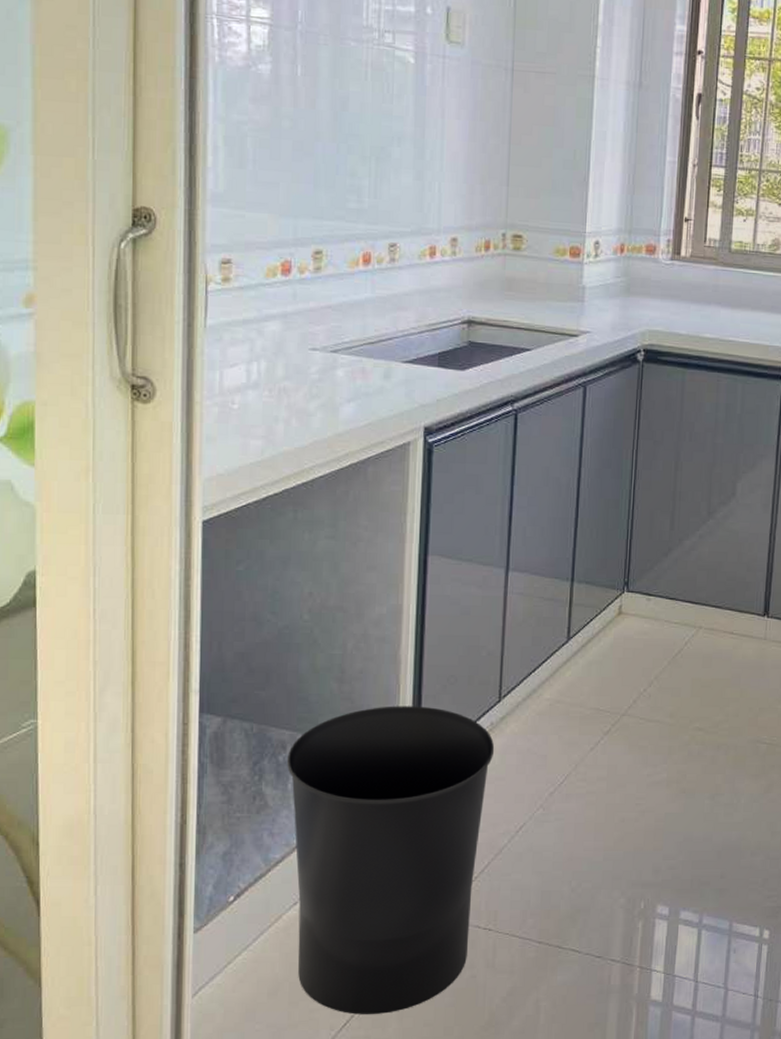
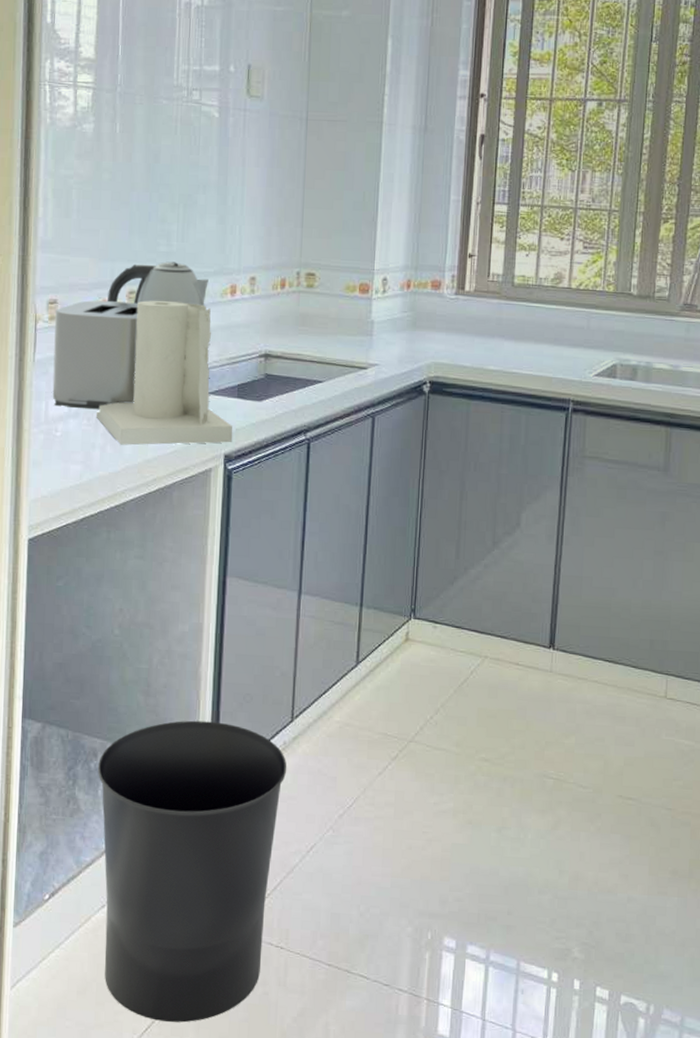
toaster: none [227,260,326,380] -> present [52,300,139,410]
paper towel roll: none [279,261,434,418] -> present [97,300,233,446]
kettle: none [290,219,405,268] -> present [108,261,208,306]

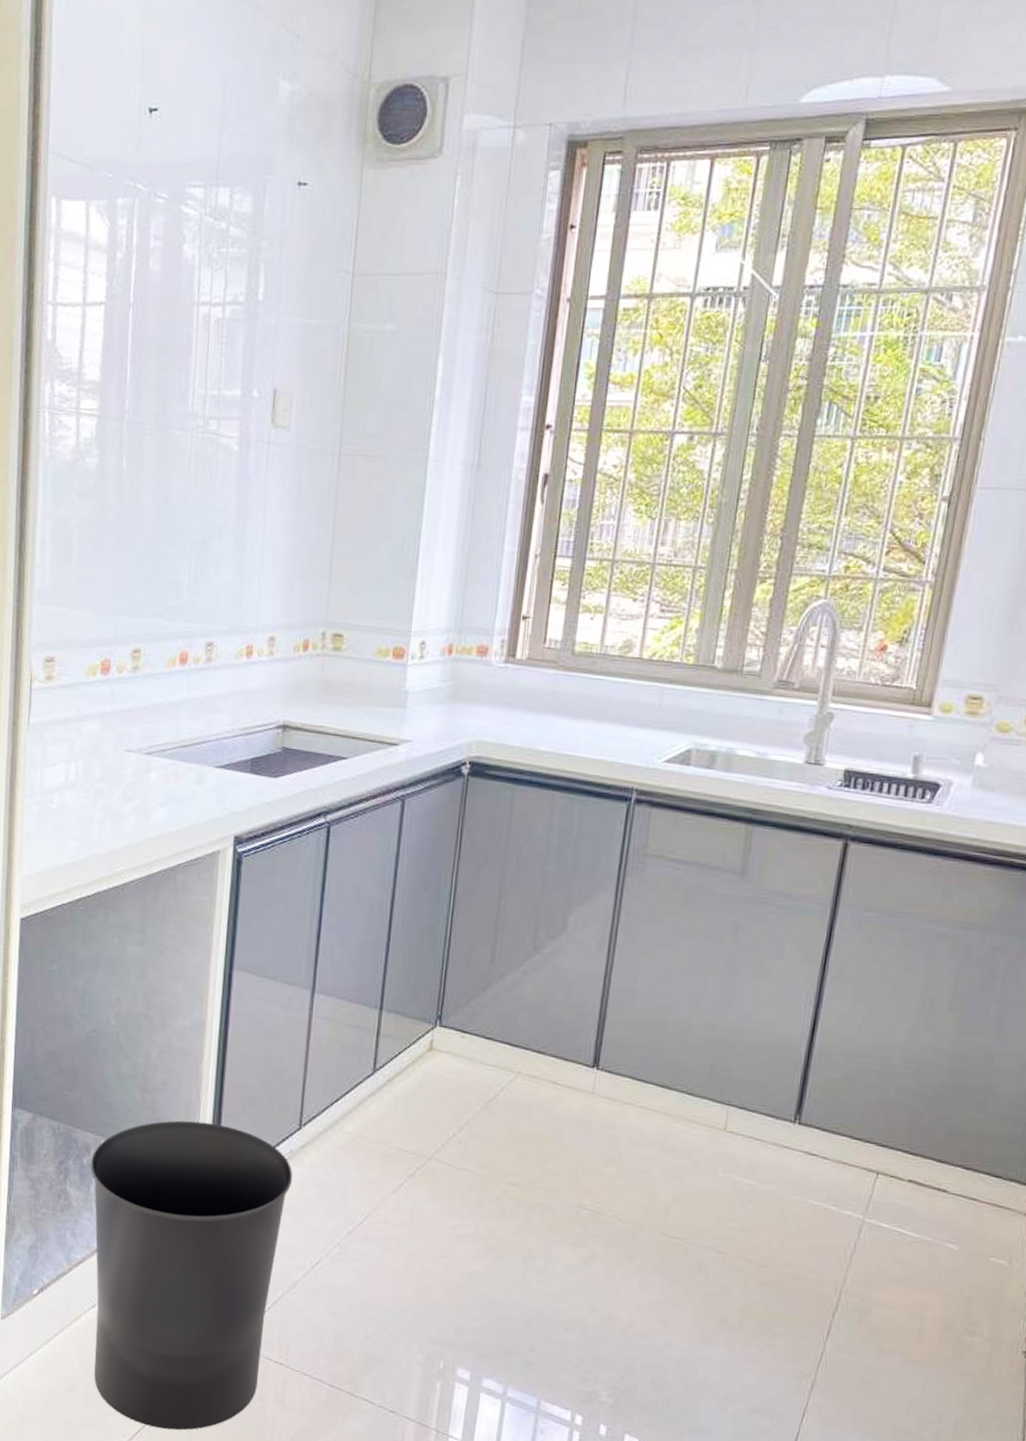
toaster: present [52,300,139,410] -> none [48,659,144,781]
paper towel roll: present [97,300,233,446] -> none [95,661,245,823]
kettle: present [108,261,208,306] -> none [109,617,222,668]

